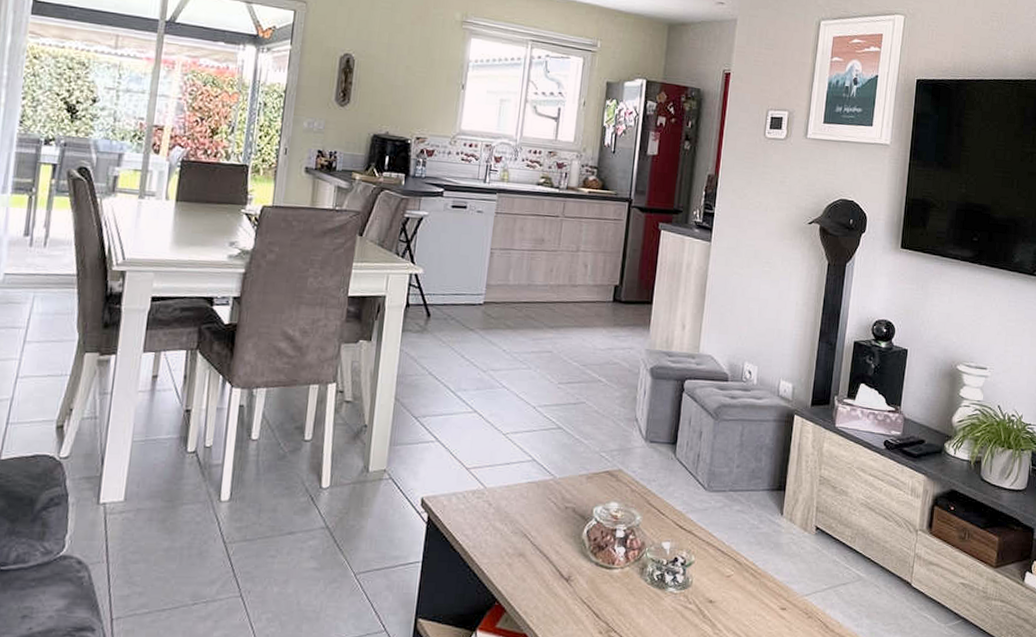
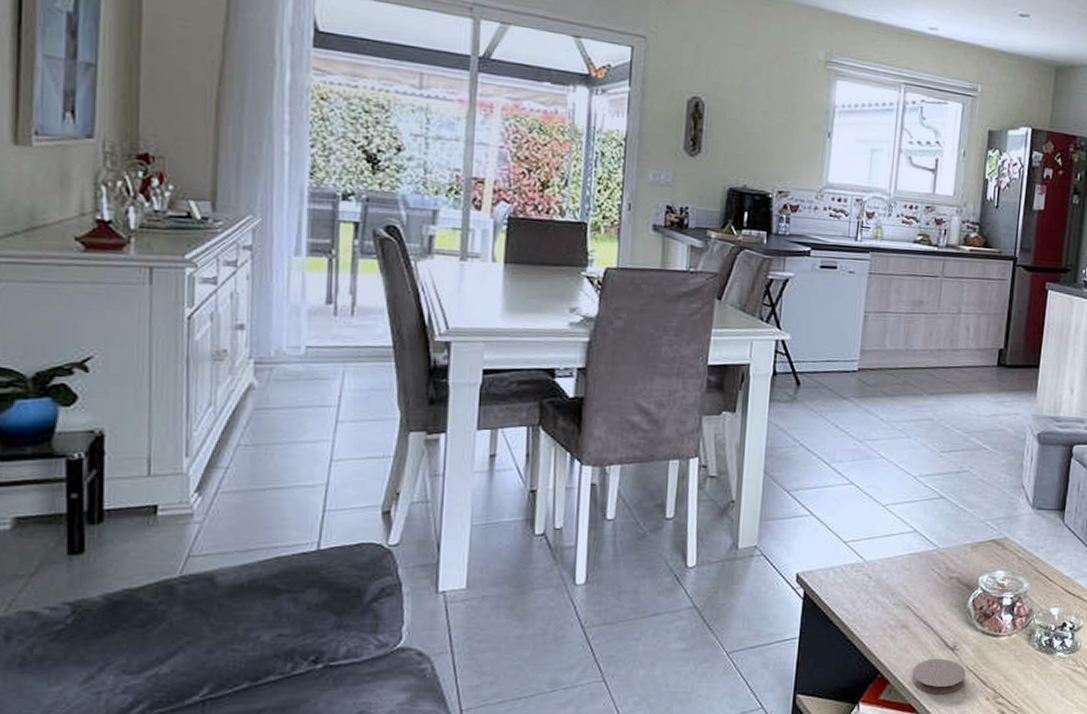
coaster: none [527,588,580,625] -> present [912,658,966,694]

